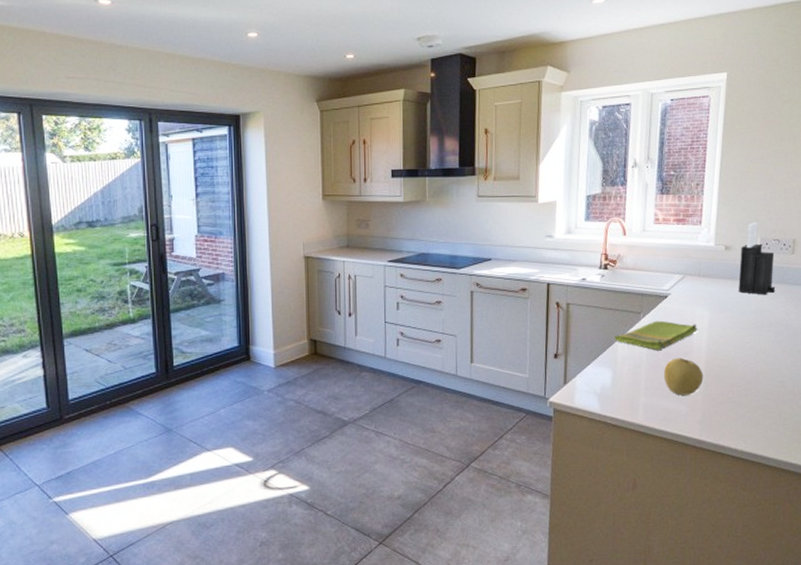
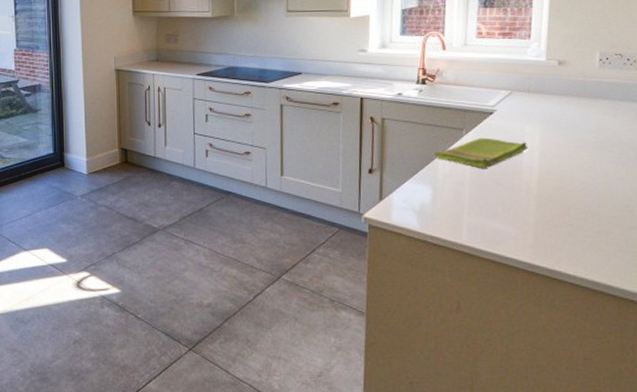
fruit: present [663,357,704,395] -> none [489,177,536,216]
knife block: present [738,222,775,295] -> none [574,35,618,113]

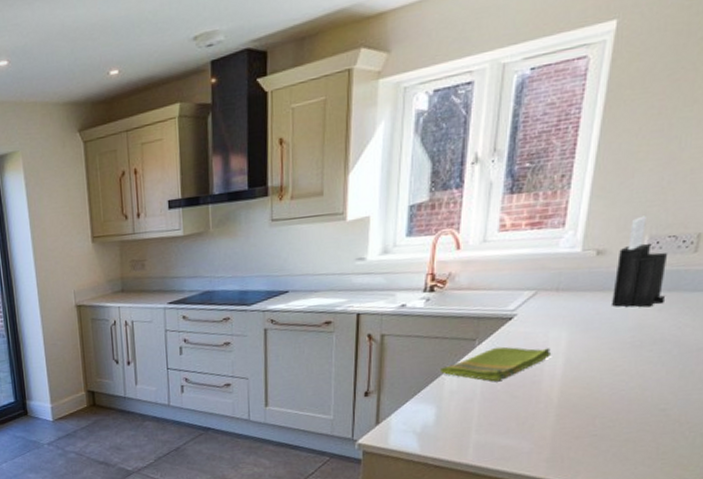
knife block: none [574,35,618,113] -> present [612,216,668,307]

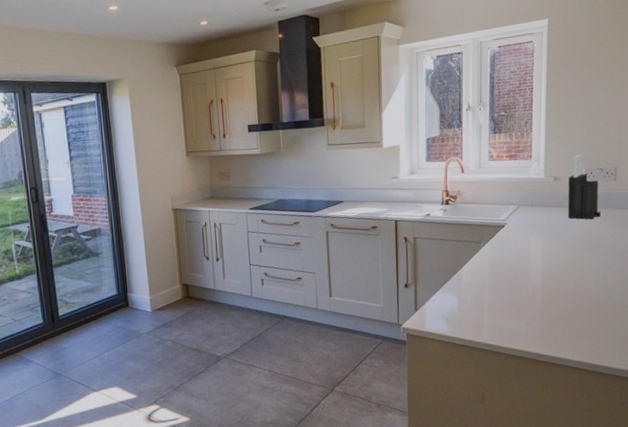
dish towel: present [439,346,552,382] -> none [457,248,534,276]

